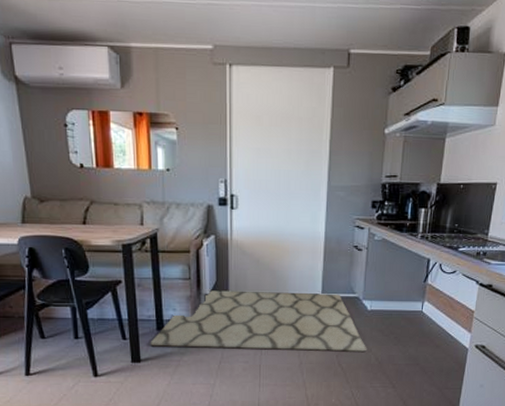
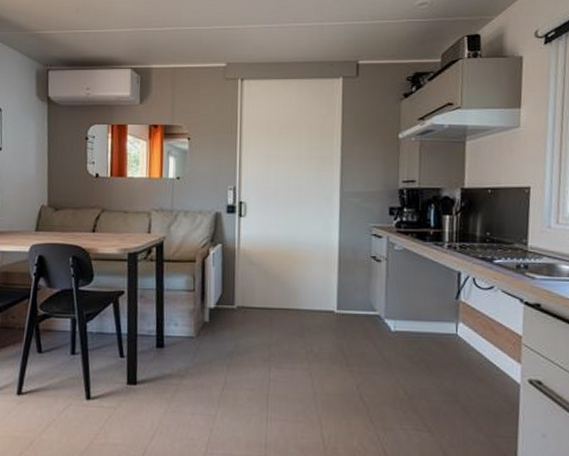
rug: present [150,290,367,352] -> none [148,304,393,383]

